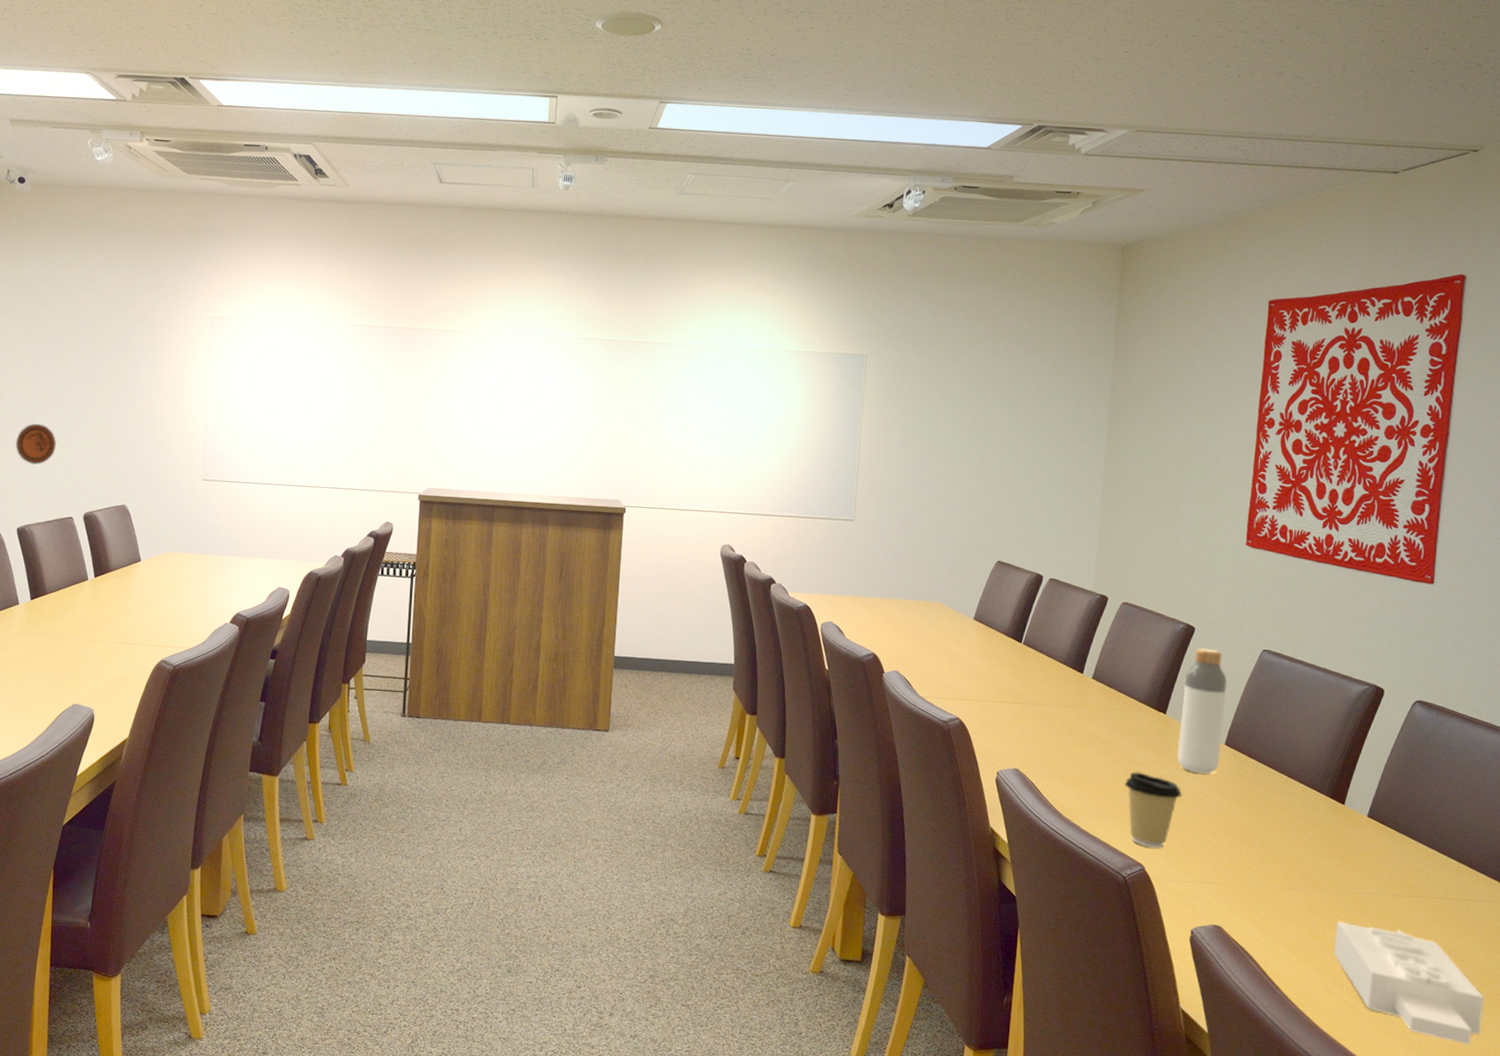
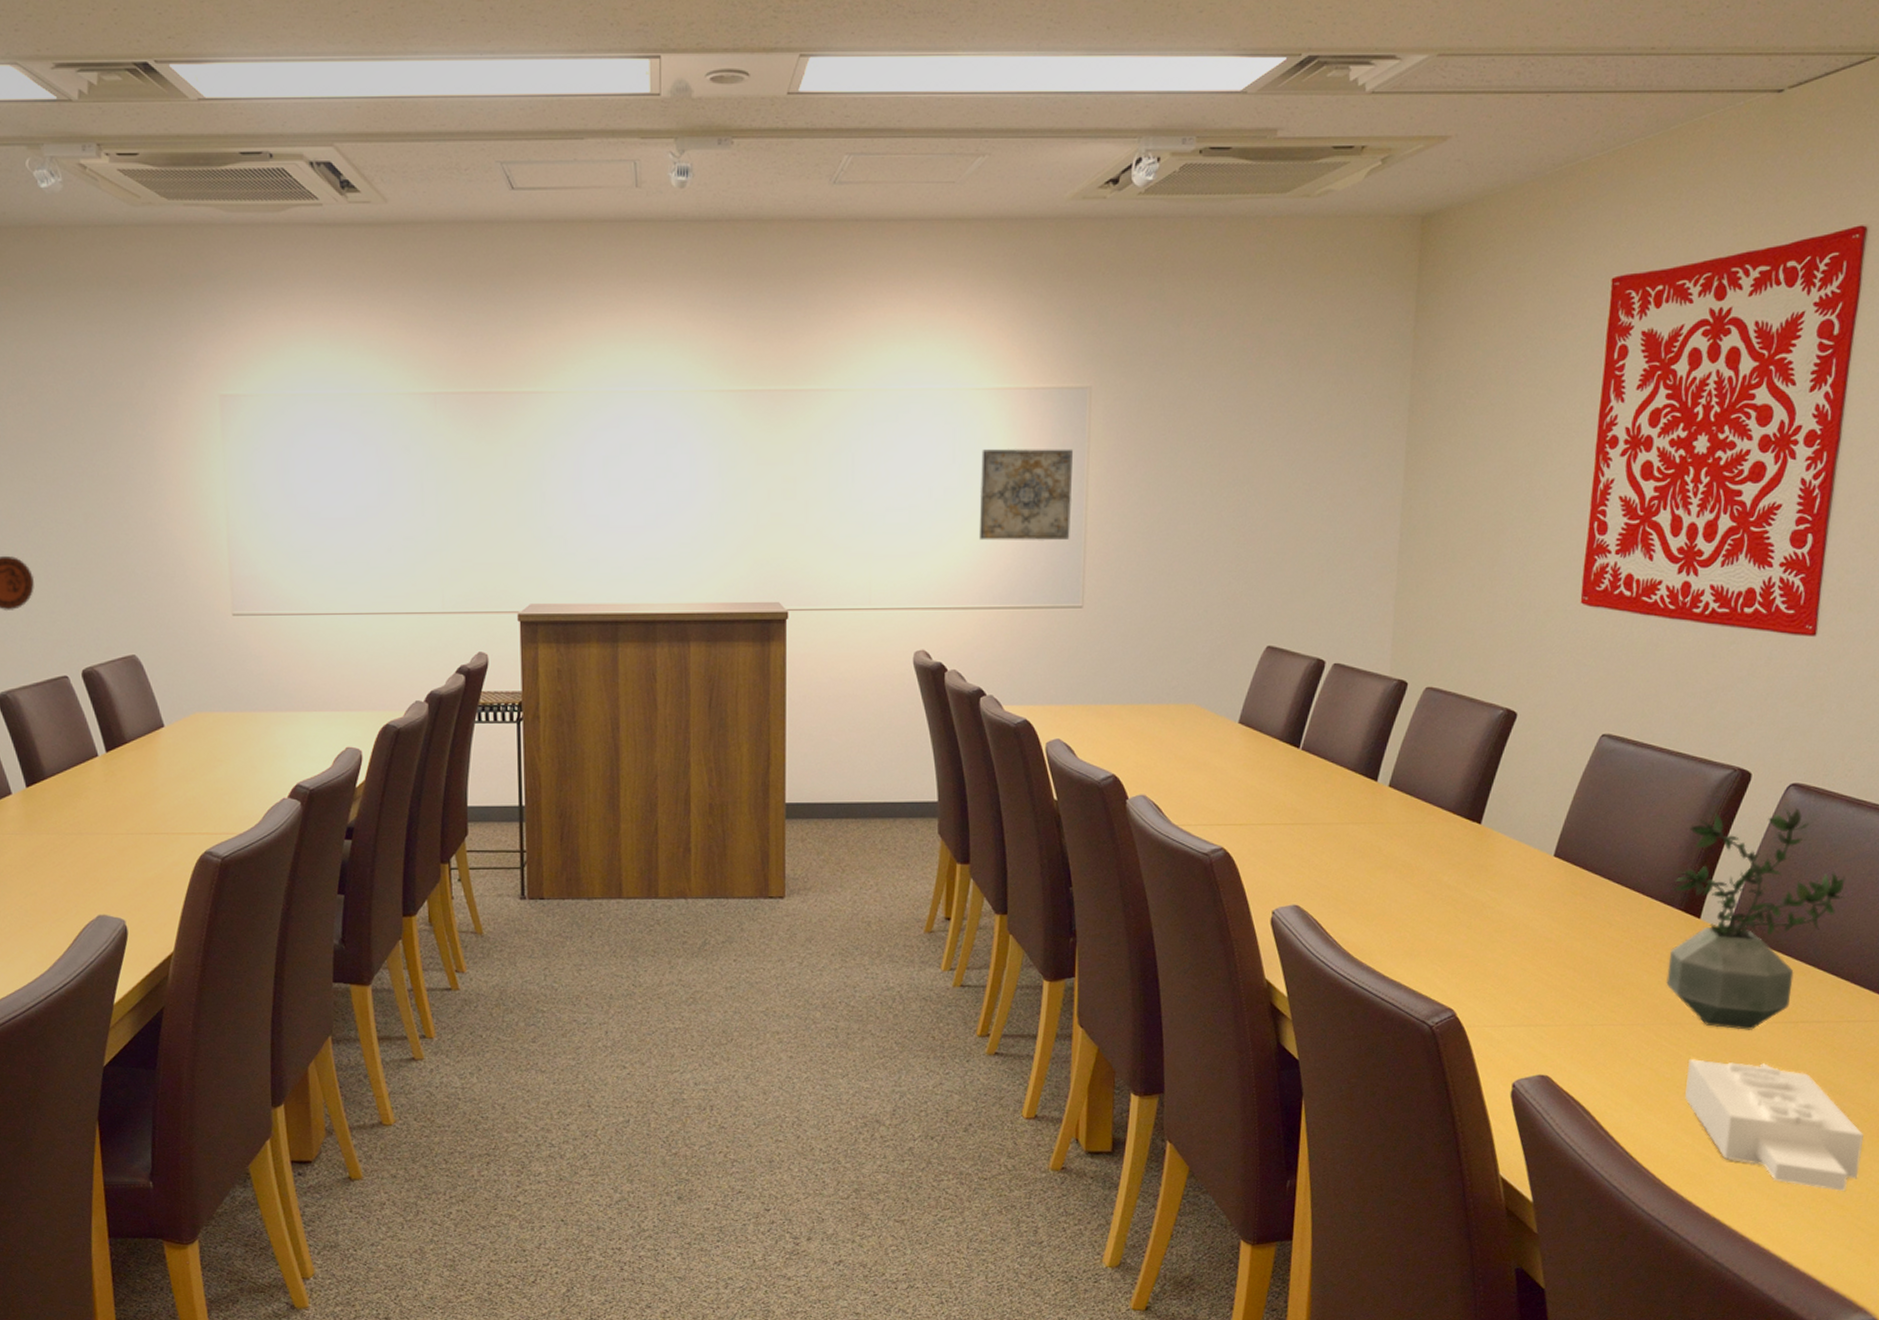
wall art: none [776,396,851,468] -> present [980,449,1073,541]
coffee cup: present [1124,772,1182,848] -> none [1430,898,1501,989]
bottle: present [1176,648,1228,774] -> none [1494,738,1558,894]
potted plant: none [1317,718,1463,901] -> present [1666,806,1846,1030]

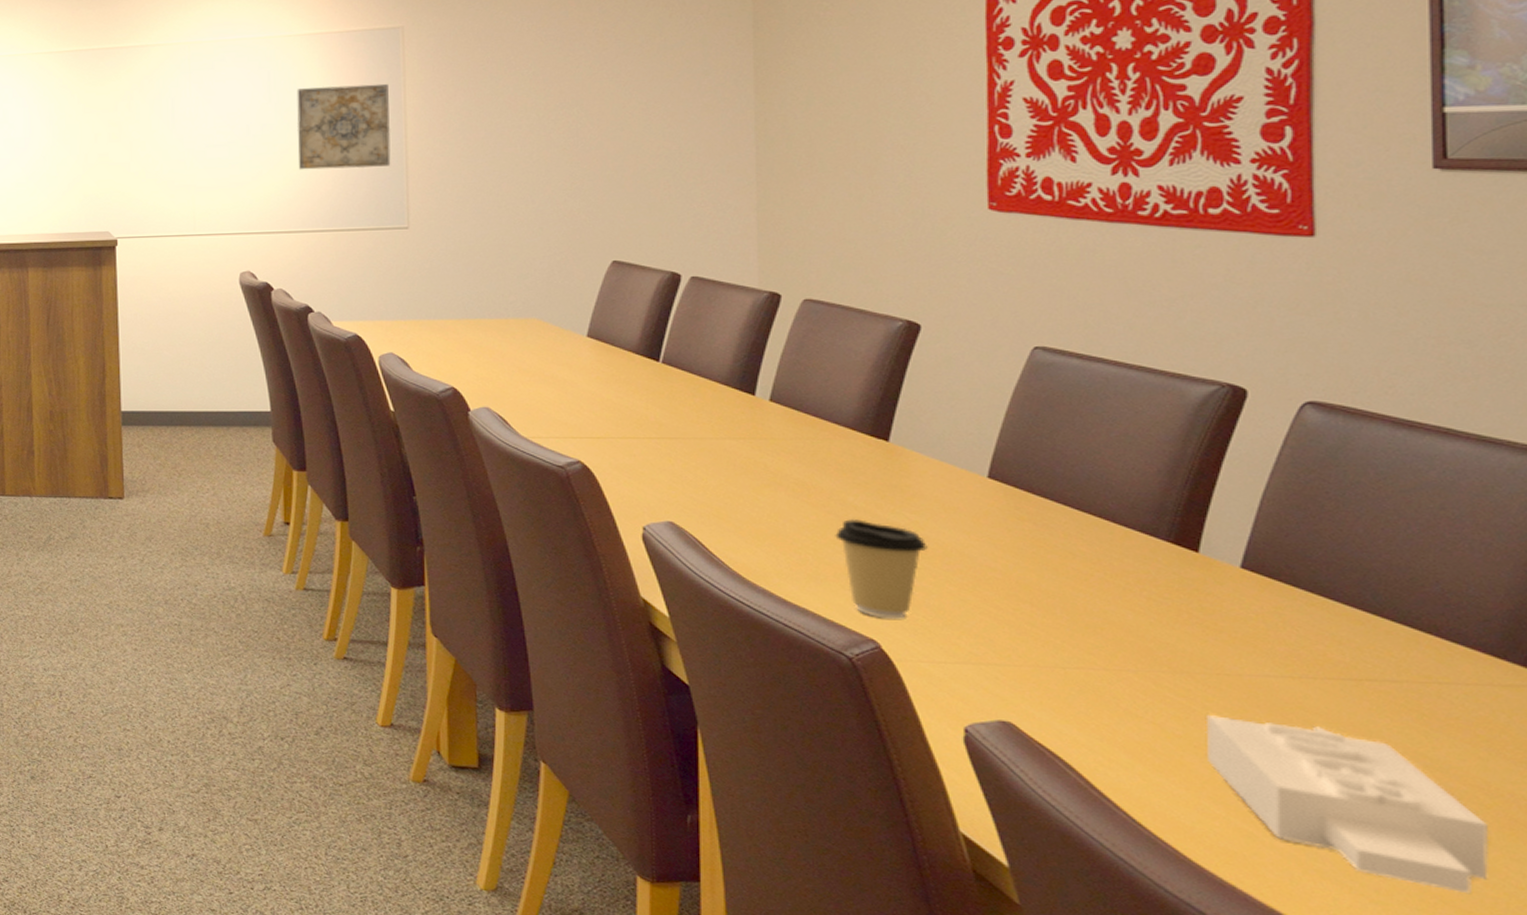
coffee cup: none [1430,898,1501,989] -> present [835,519,928,619]
potted plant: present [1666,806,1846,1030] -> none [1155,427,1406,686]

